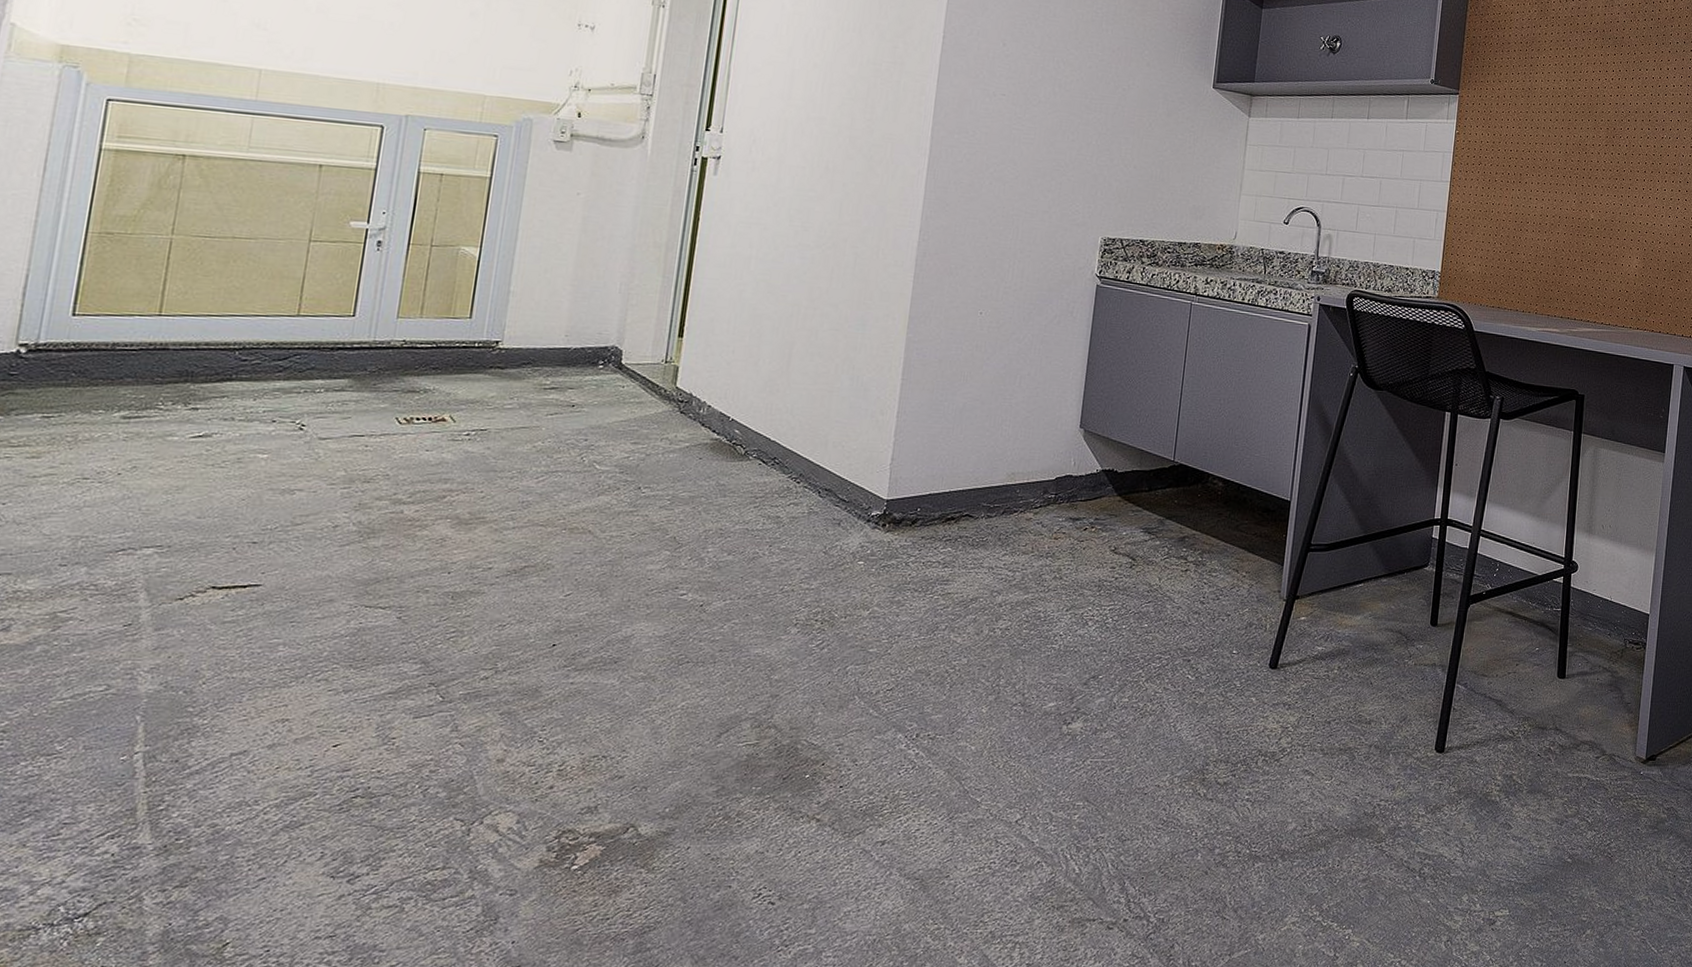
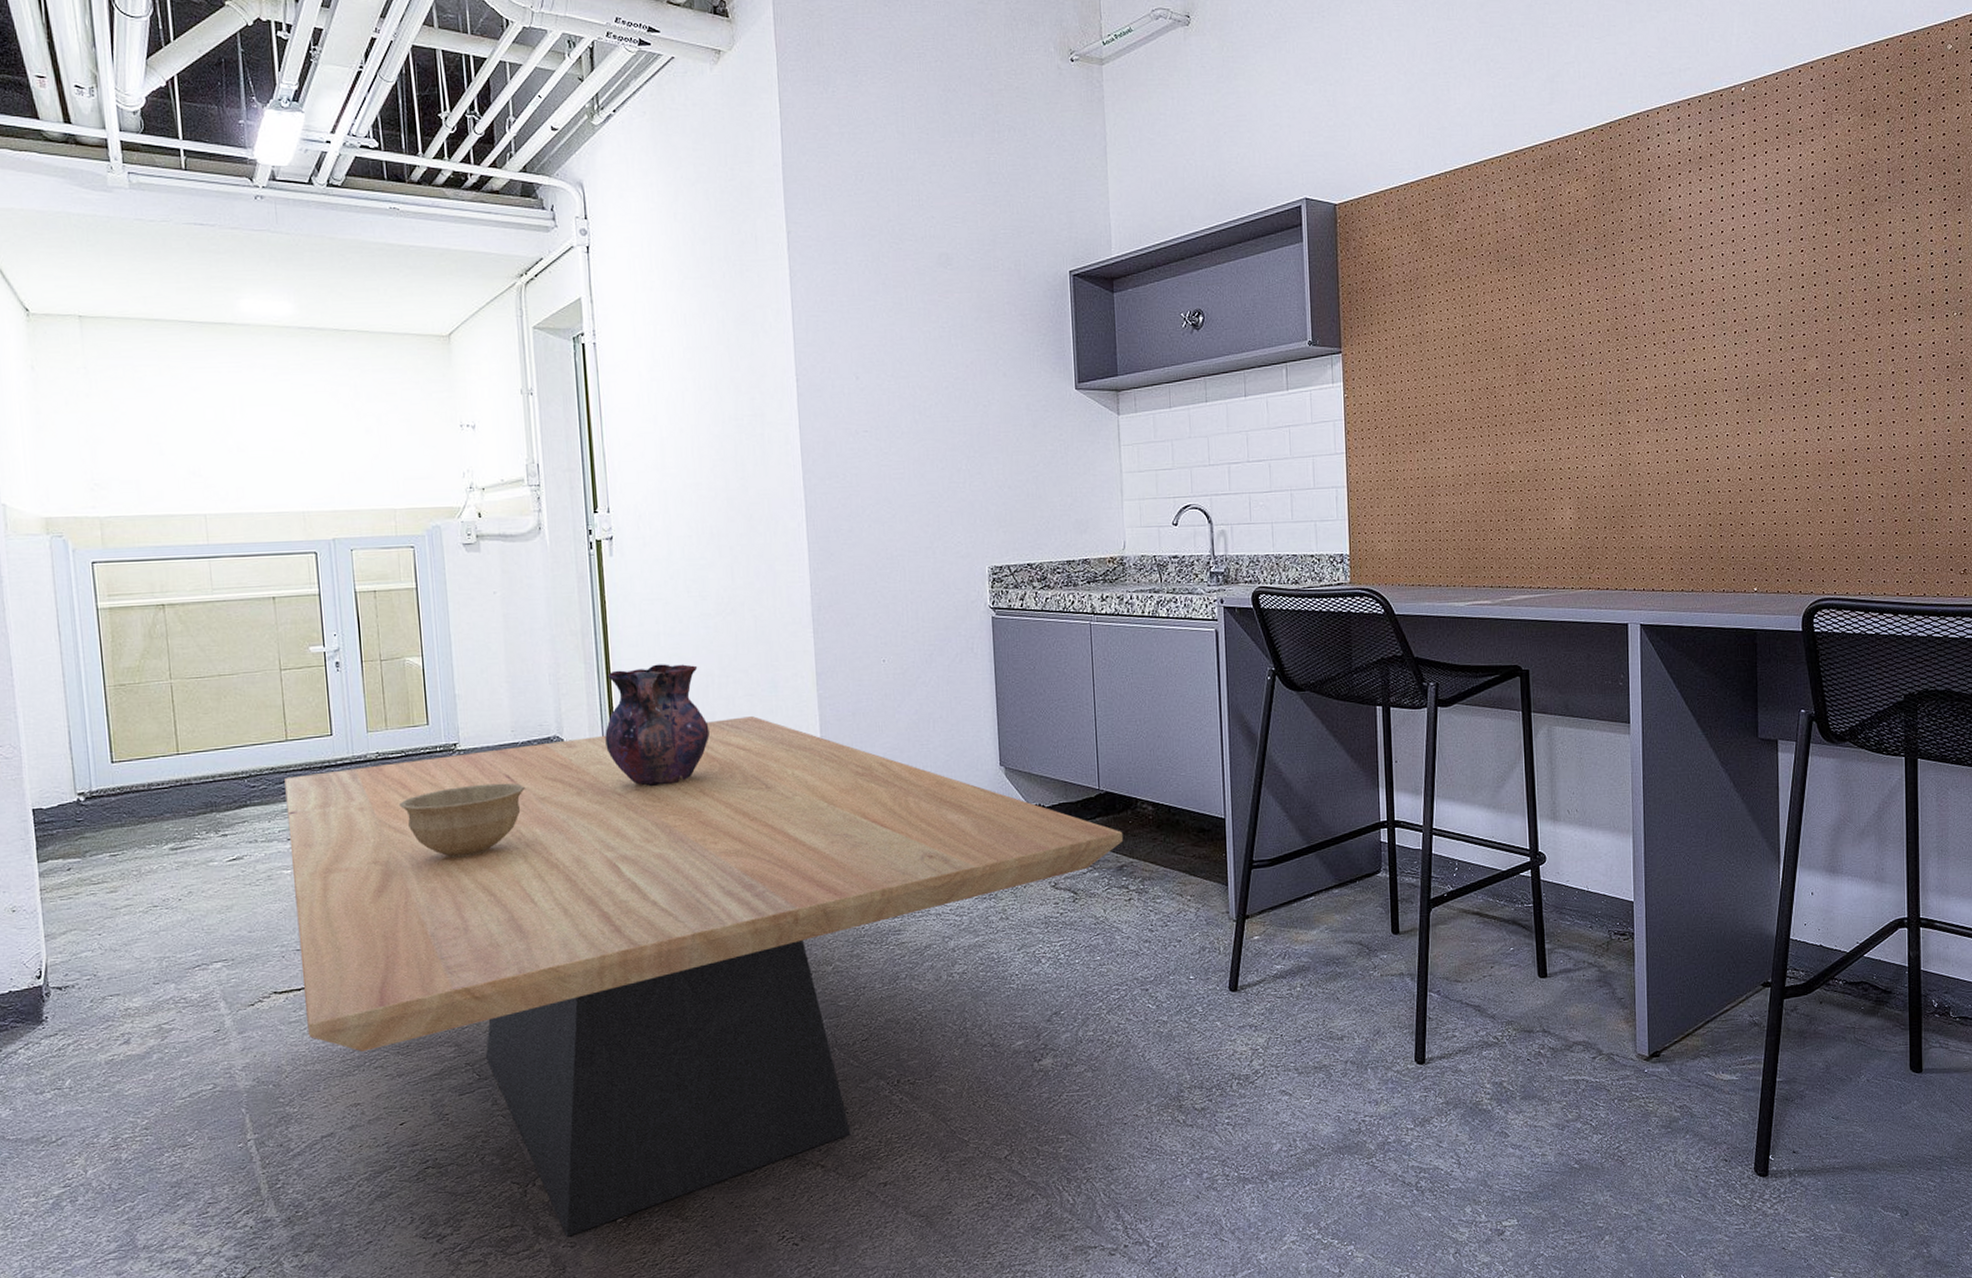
dining table: none [243,350,1191,883] -> present [284,716,1124,1237]
bowl: none [416,386,568,461] -> present [398,783,525,858]
vase: none [668,287,785,410] -> present [605,664,710,787]

